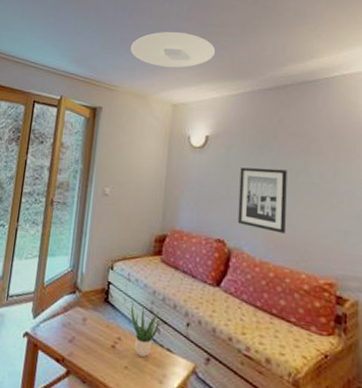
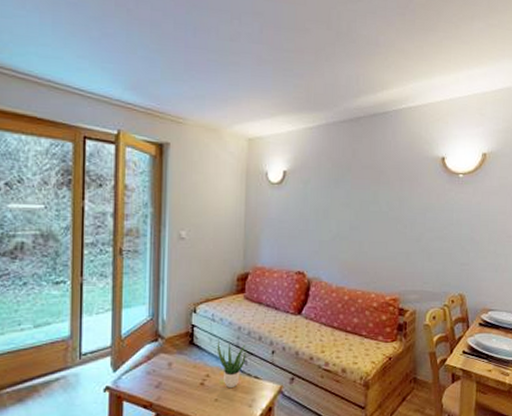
ceiling light: present [130,32,216,68] -> none [196,55,291,99]
wall art: present [237,167,287,234] -> none [316,200,360,260]

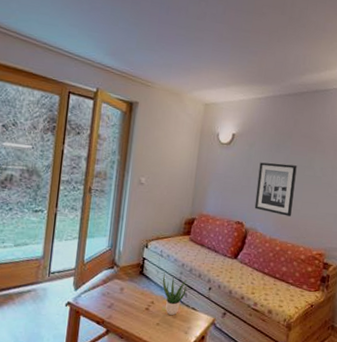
wall art: none [316,200,360,260] -> present [254,162,297,217]

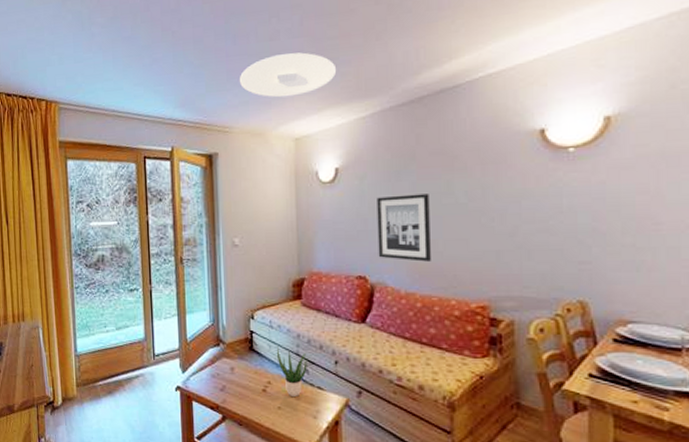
ceiling light: none [166,32,246,70] -> present [239,52,337,98]

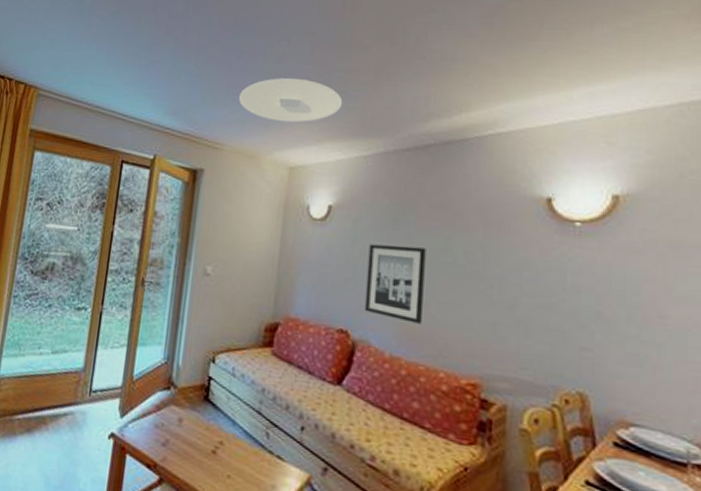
potted plant: present [276,346,307,397] -> none [234,399,269,465]

